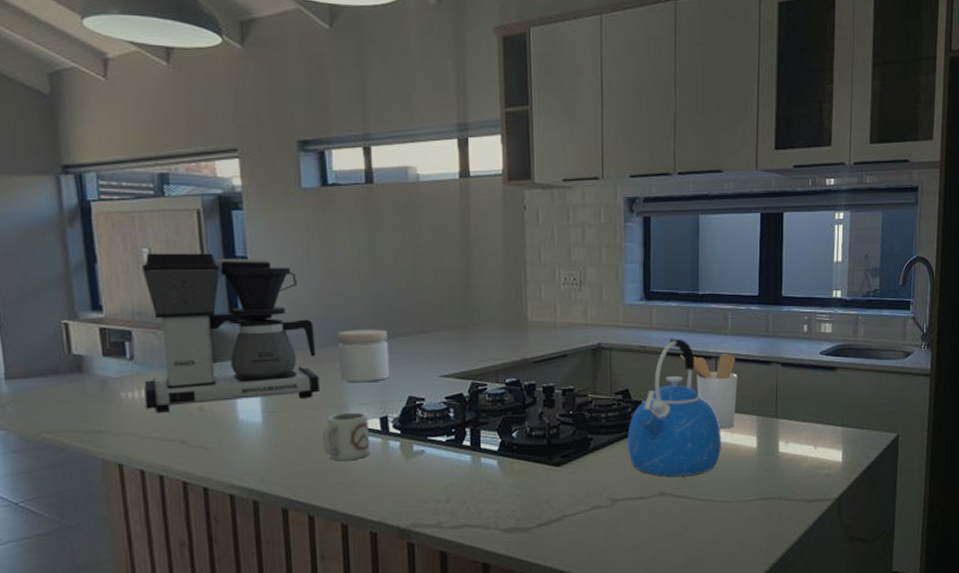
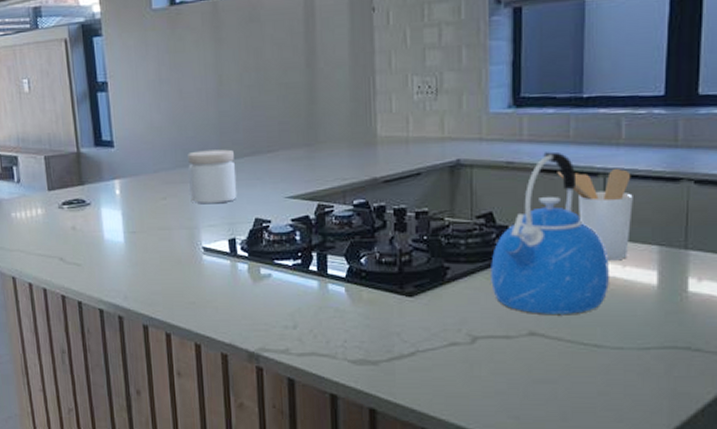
coffee maker: present [142,253,320,413] -> none [23,80,173,232]
cup: present [322,412,371,461] -> none [176,233,221,282]

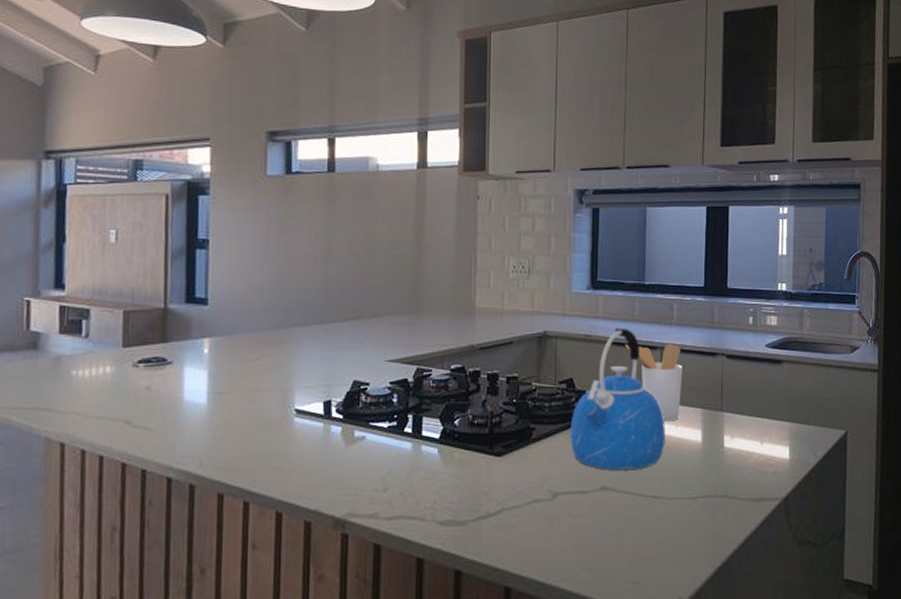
jar: present [188,149,238,205] -> none [287,312,338,366]

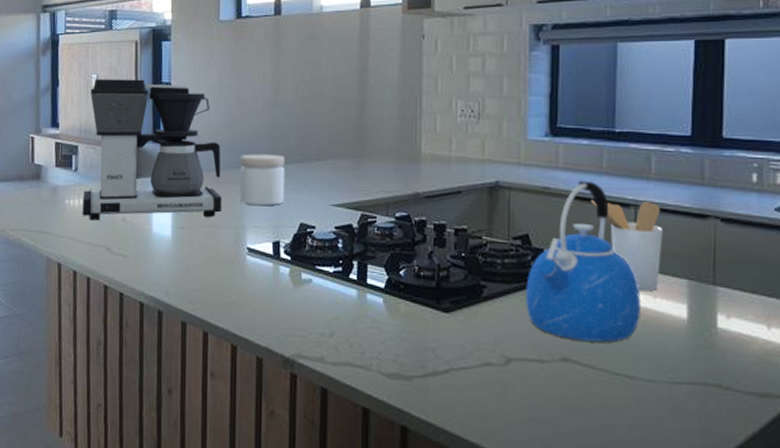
coffee maker: none [94,234,267,392] -> present [82,79,222,221]
jar: none [287,312,338,366] -> present [239,154,286,206]

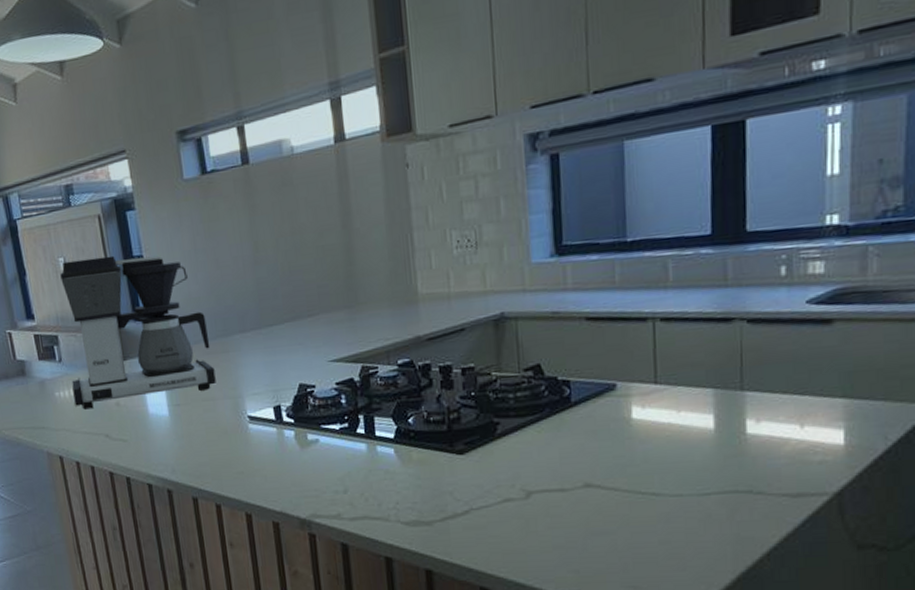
jar: present [239,154,286,206] -> none [228,316,280,373]
kettle: present [526,180,640,342] -> none [541,299,664,465]
utensil holder: present [590,200,663,292] -> none [604,311,685,407]

